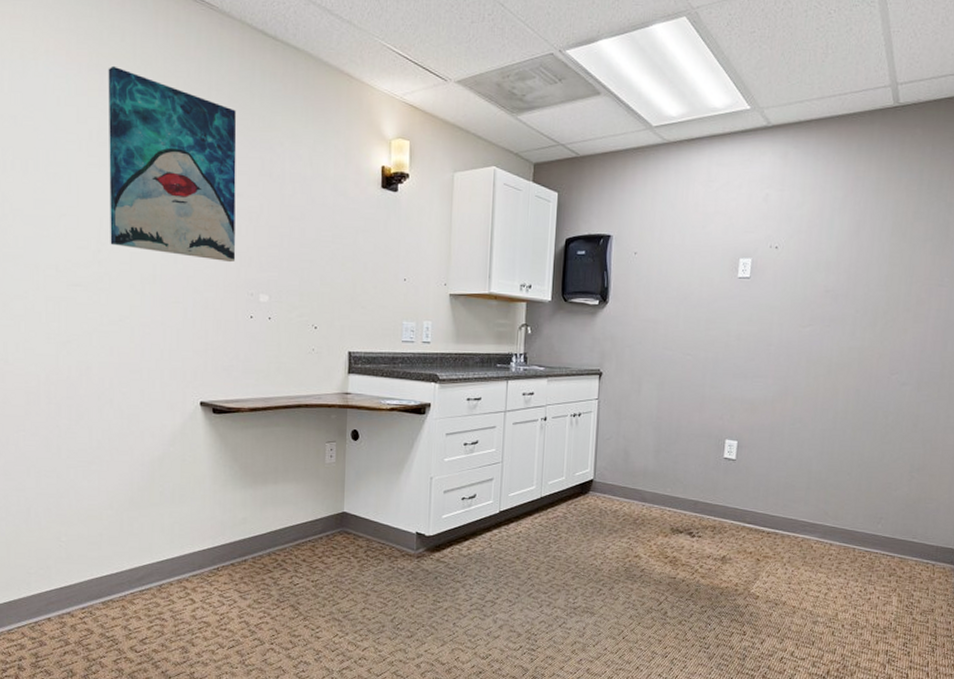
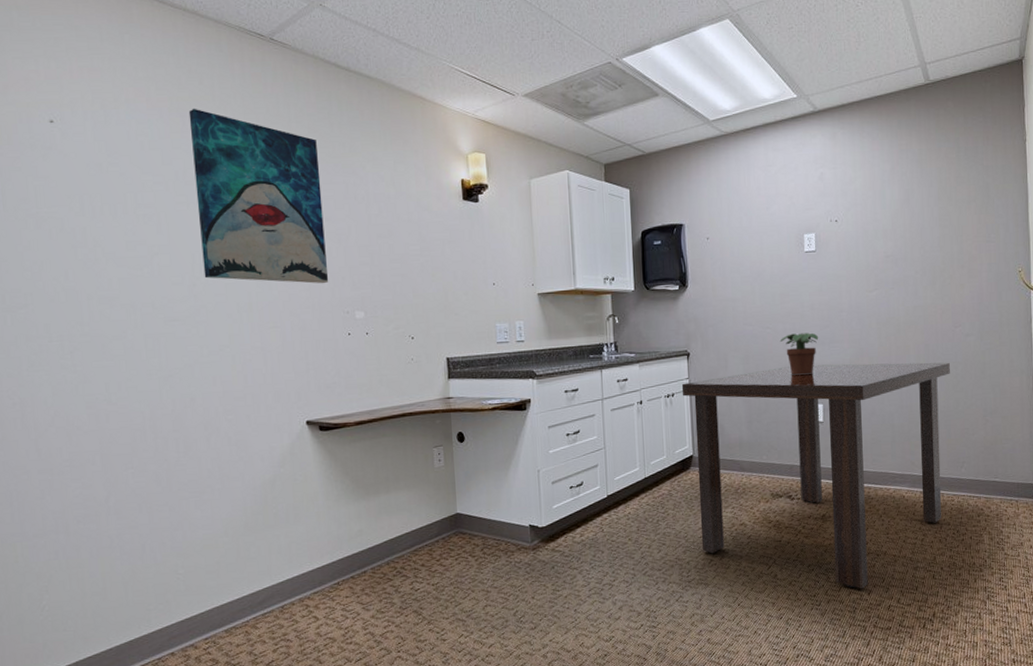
dining table: none [589,397,880,637] -> present [681,362,950,589]
potted plant: none [699,363,742,409] -> present [780,333,819,376]

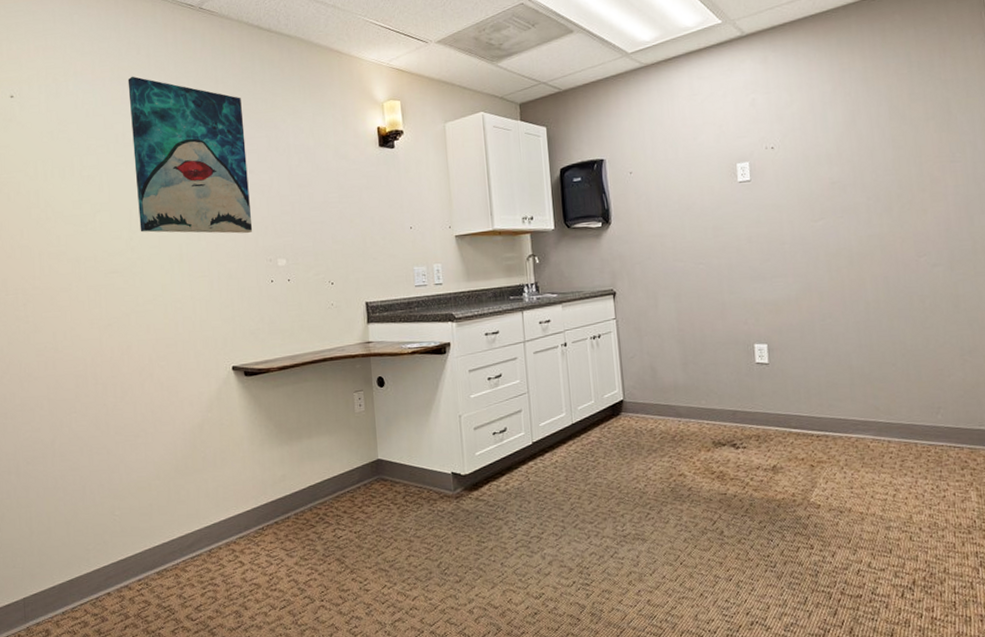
dining table: present [681,362,950,589] -> none [608,295,916,550]
potted plant: present [780,333,819,376] -> none [714,267,759,314]

